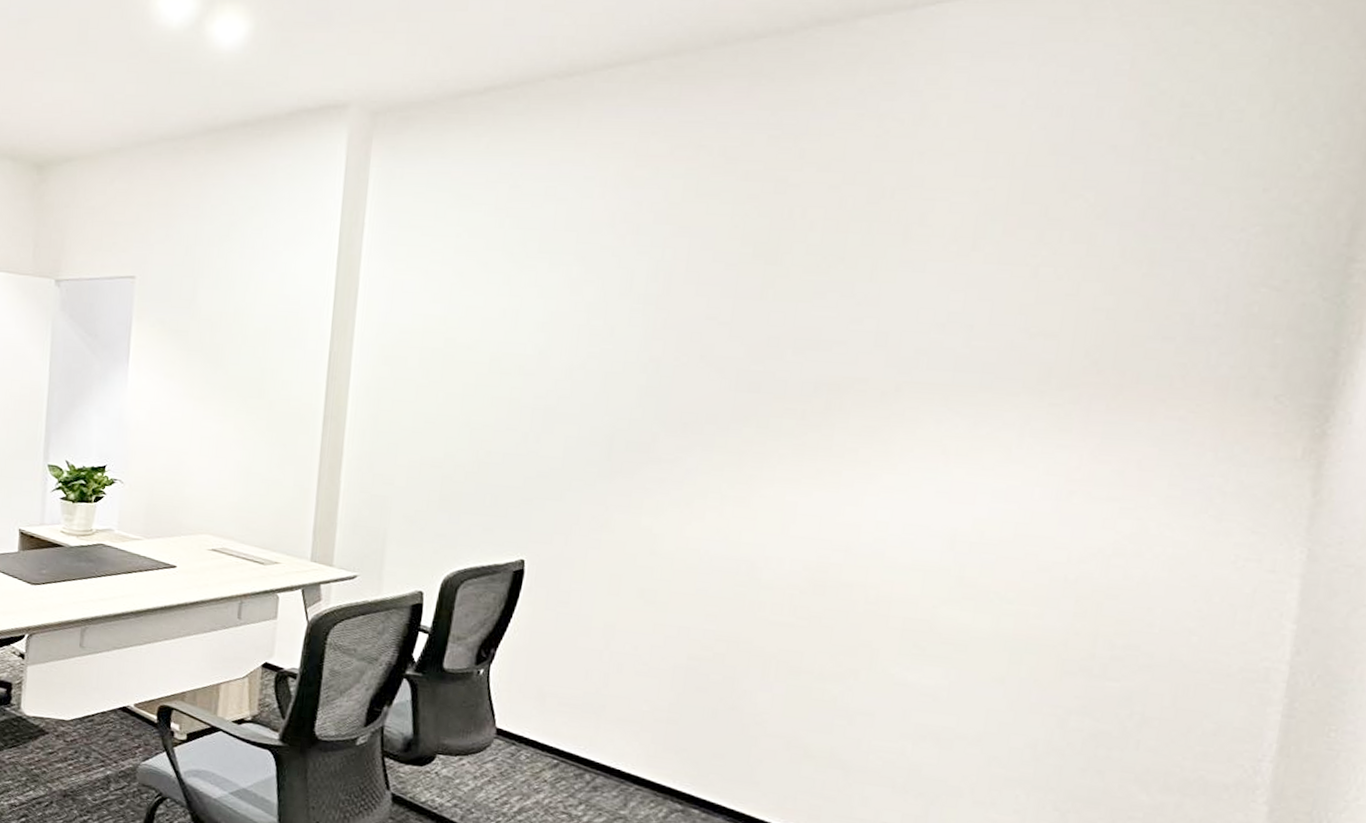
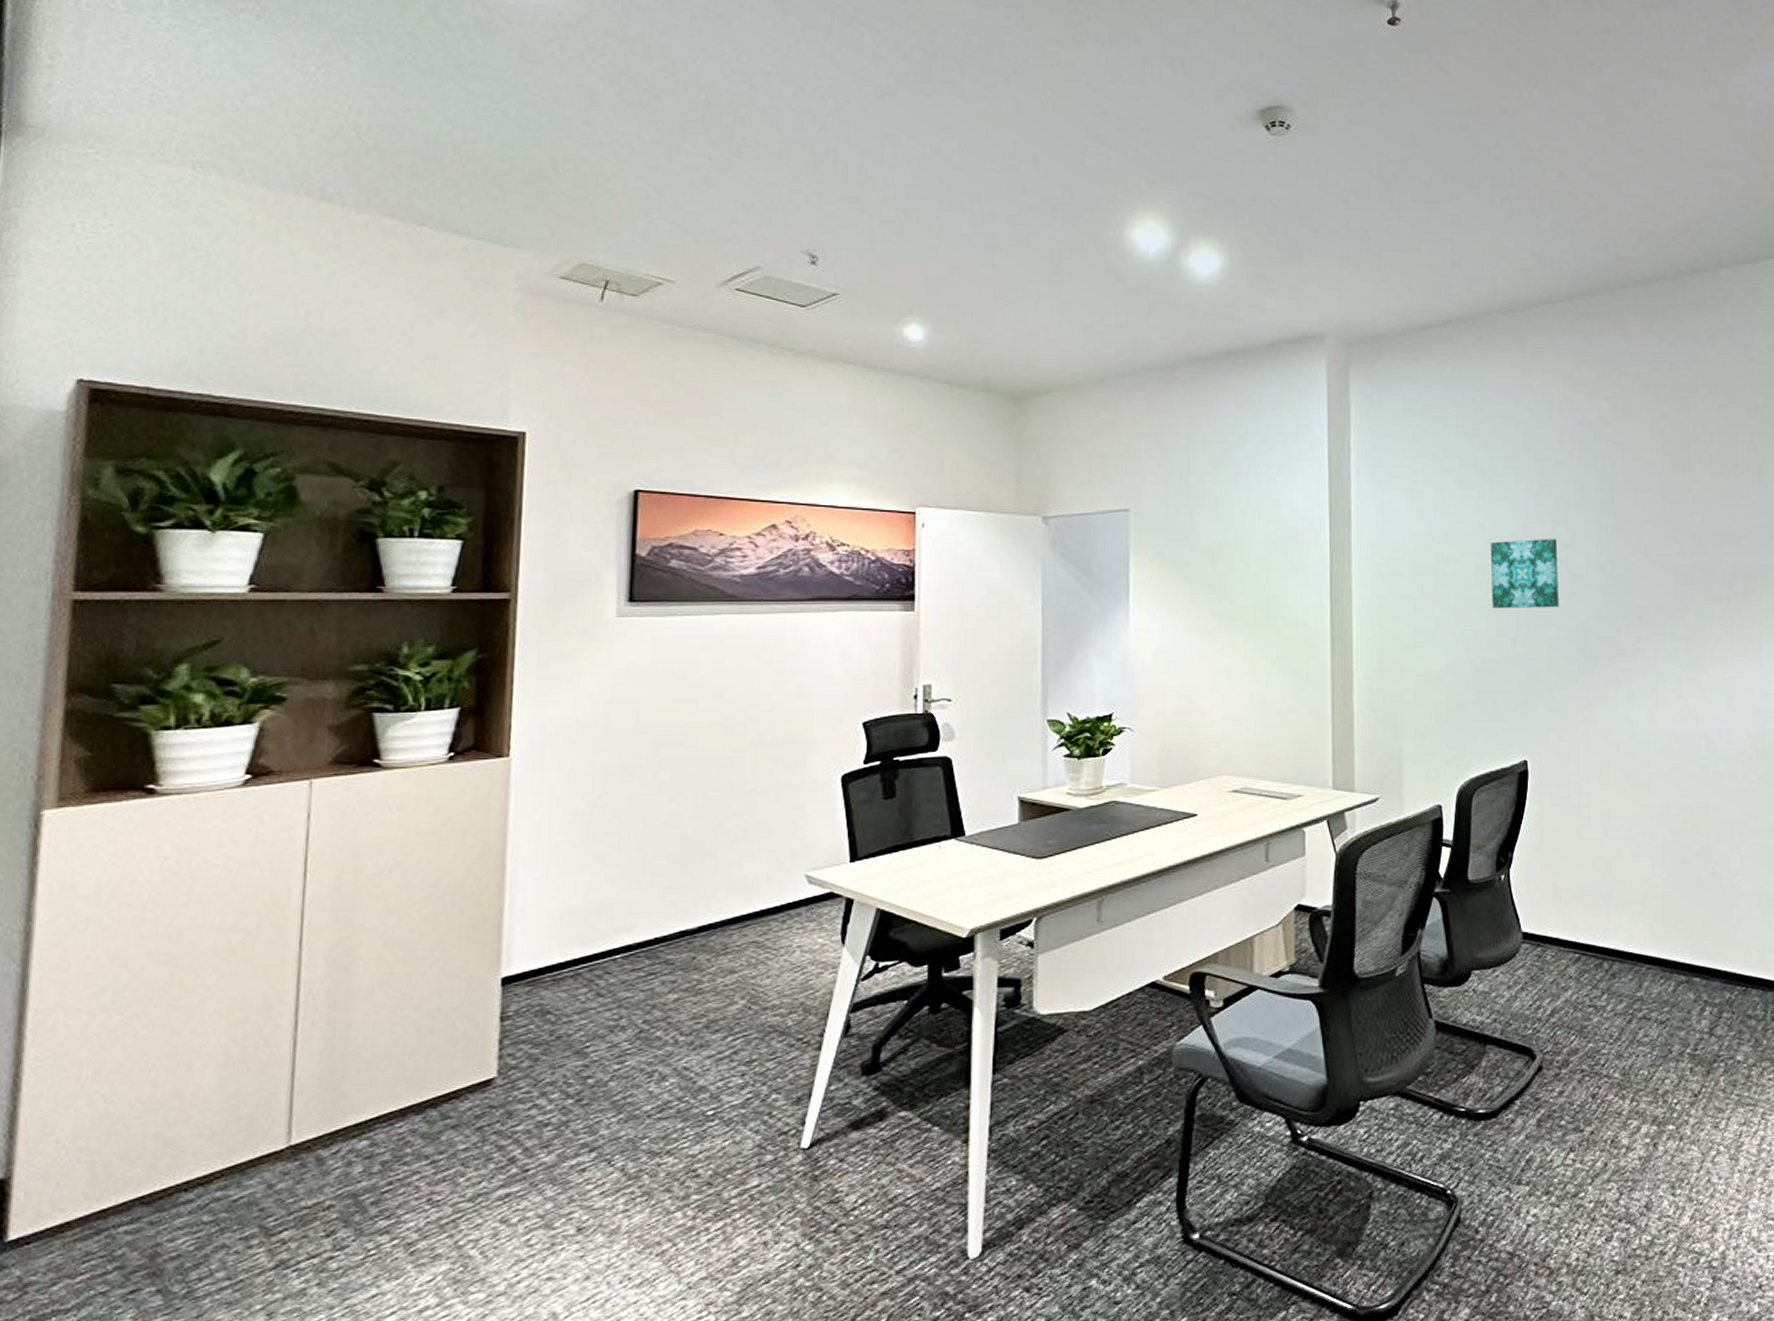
wall art: none [504,330,591,406] -> present [1490,538,1559,608]

